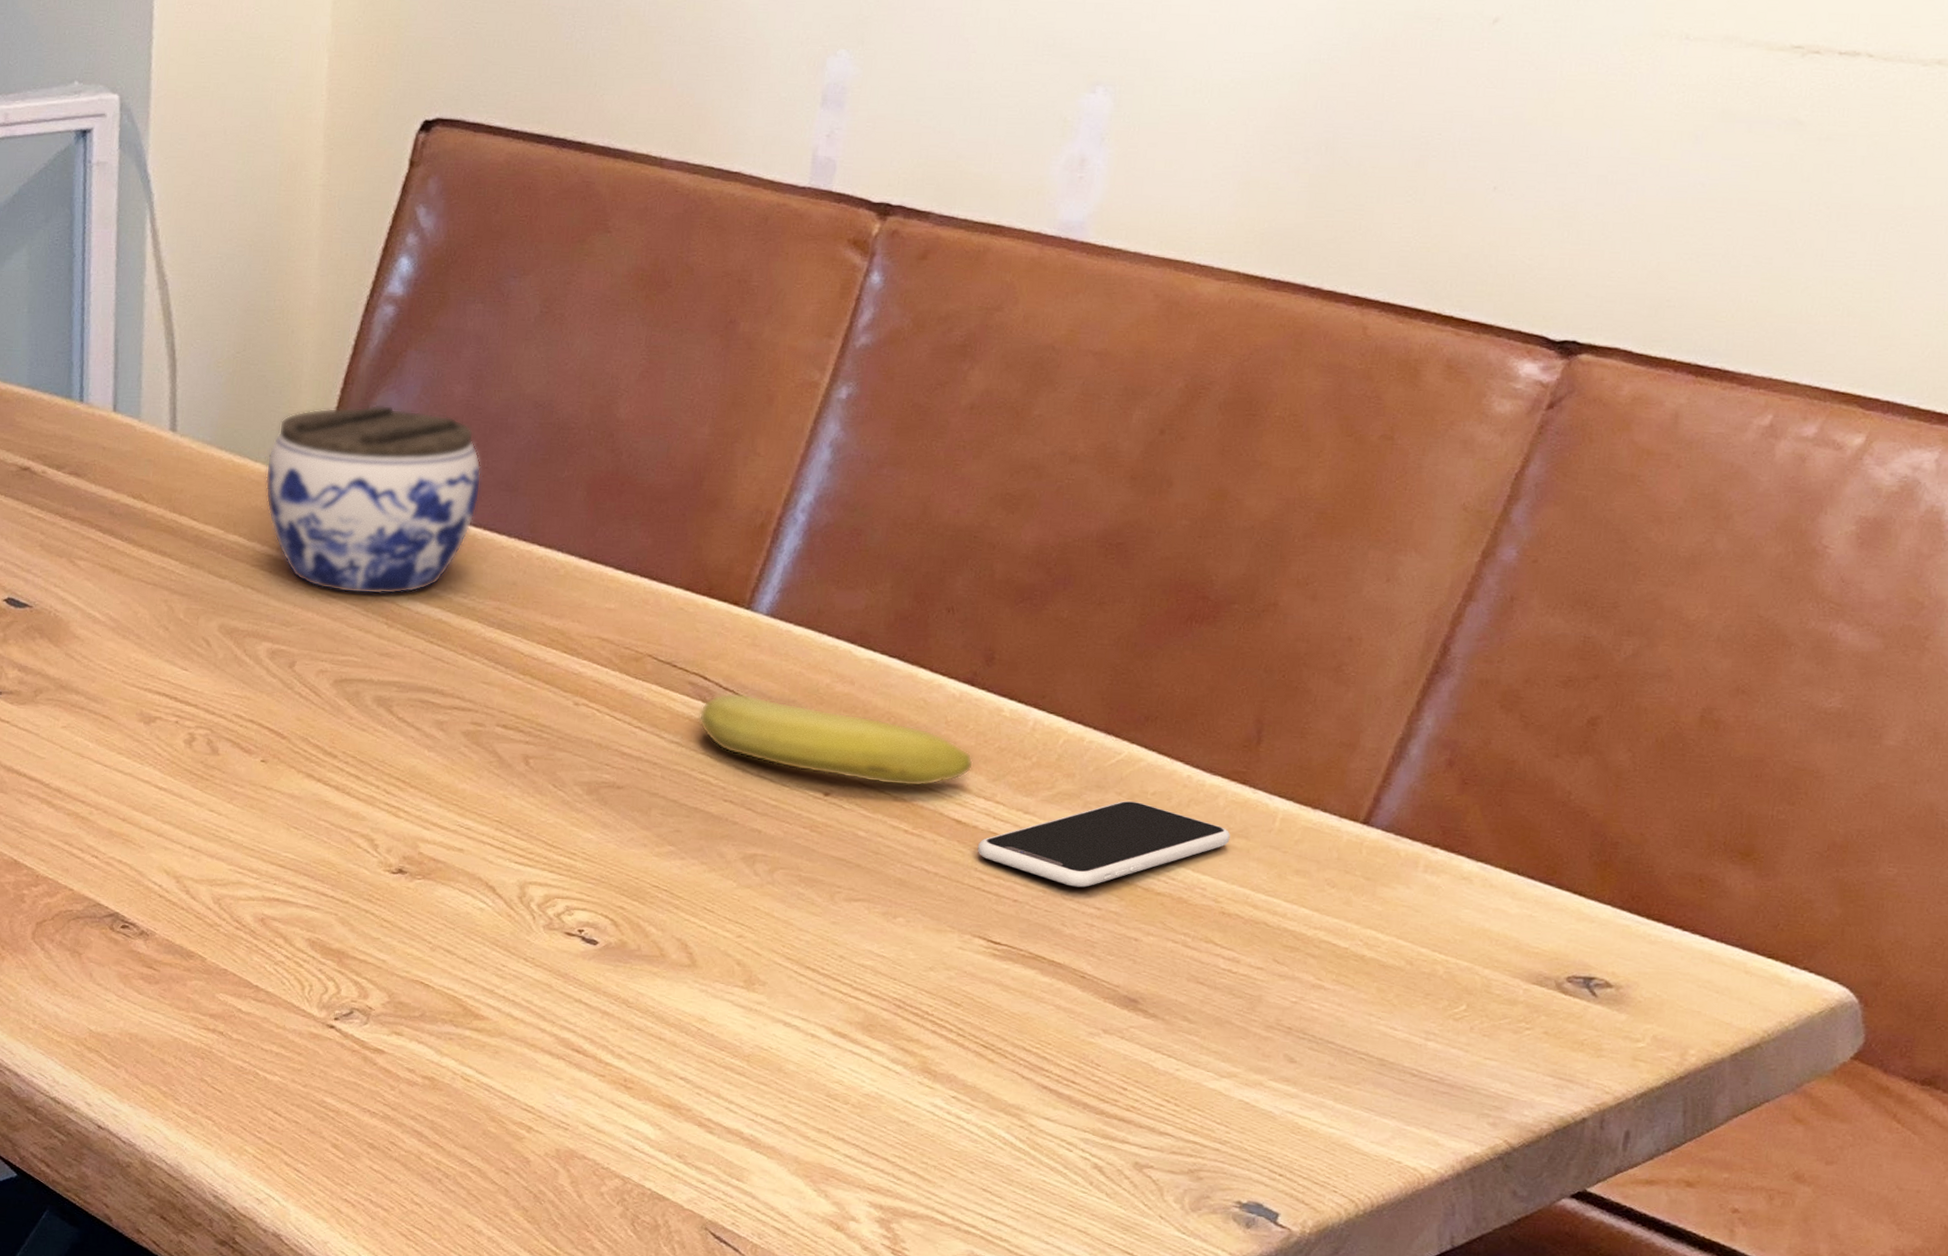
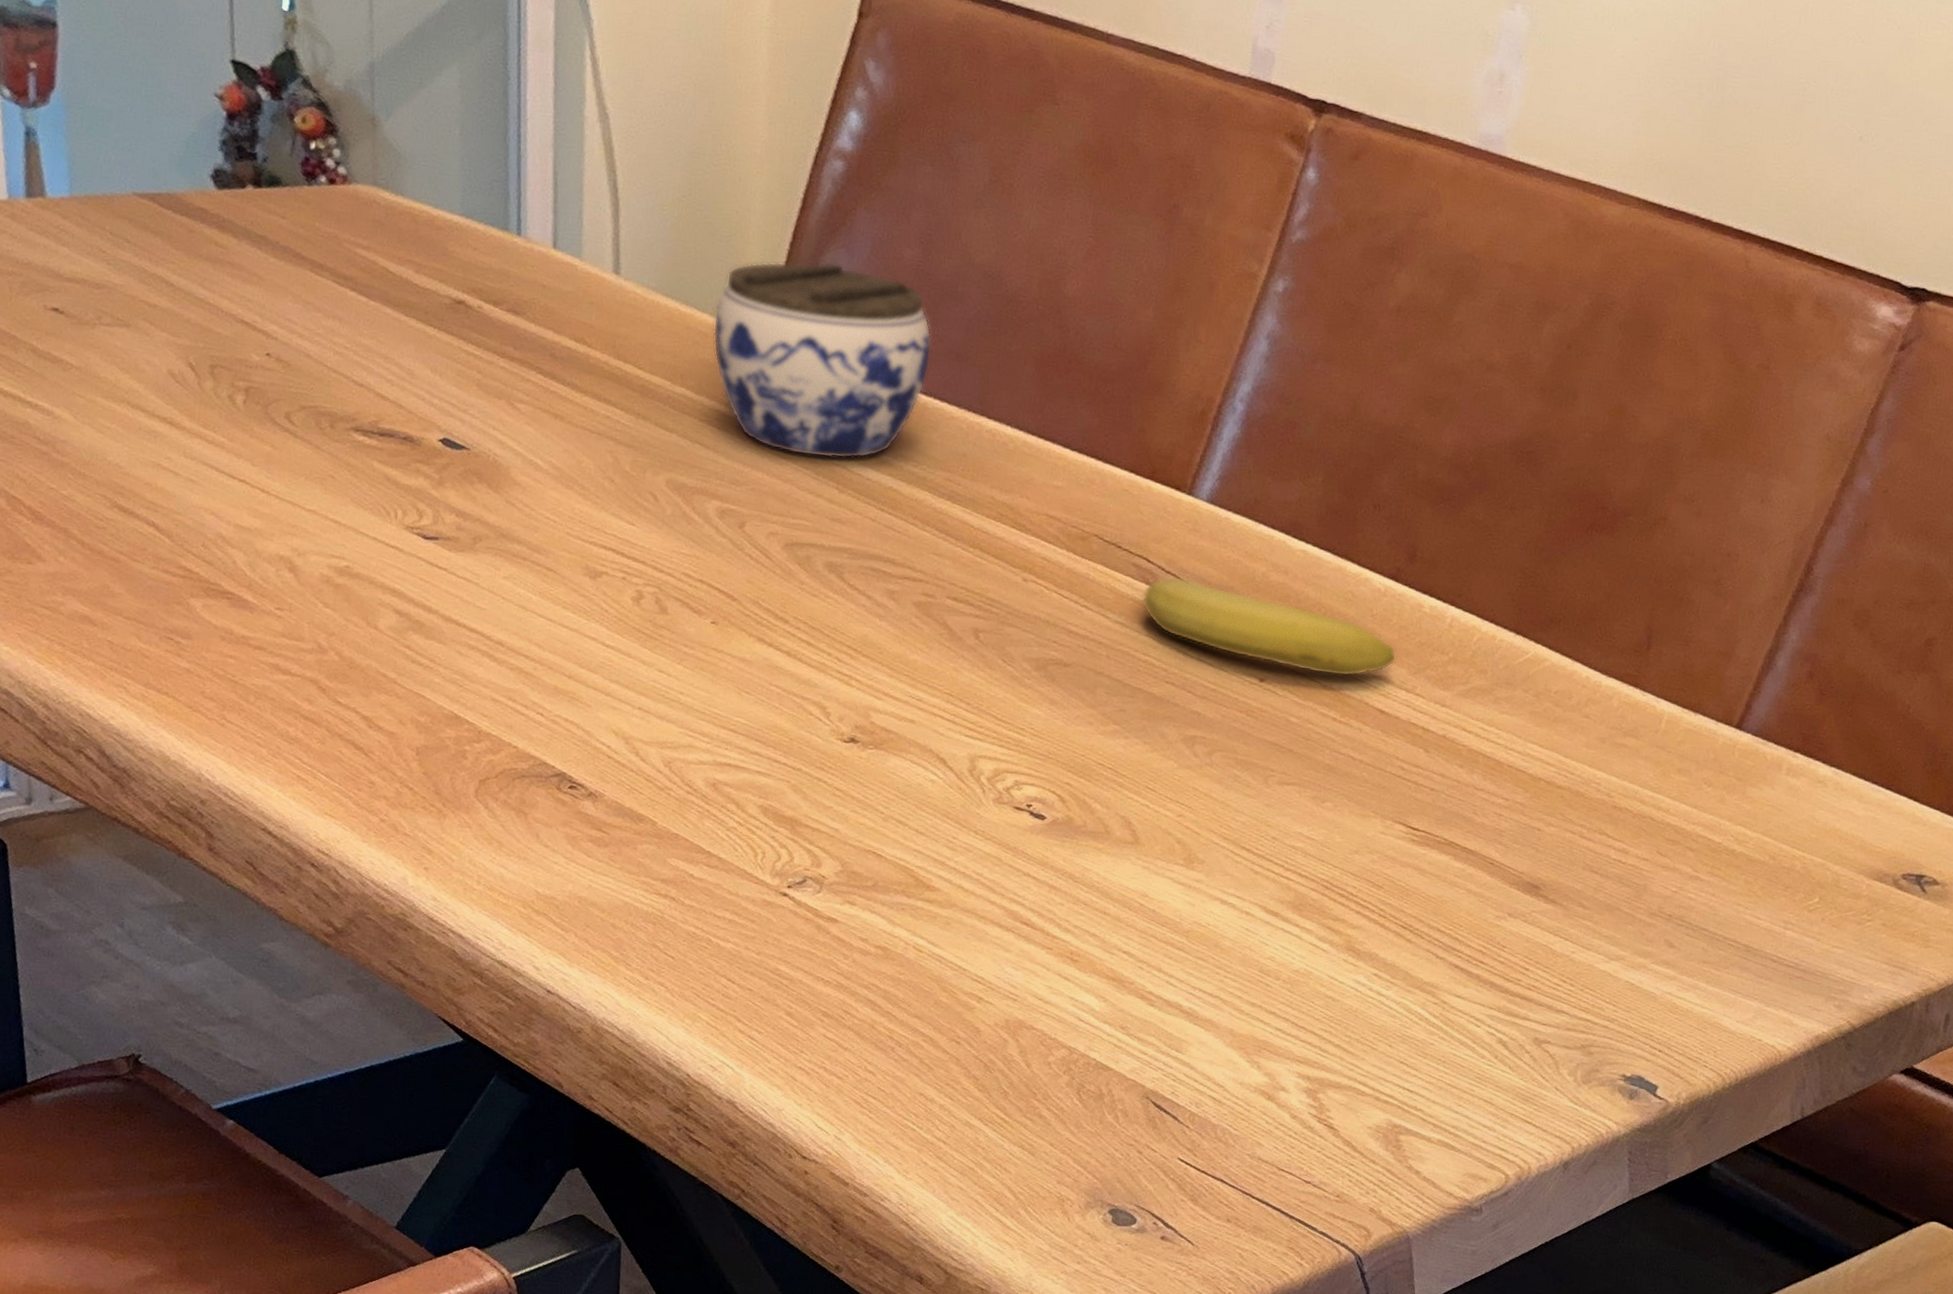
smartphone: present [977,800,1230,888] -> none [1399,698,1623,779]

